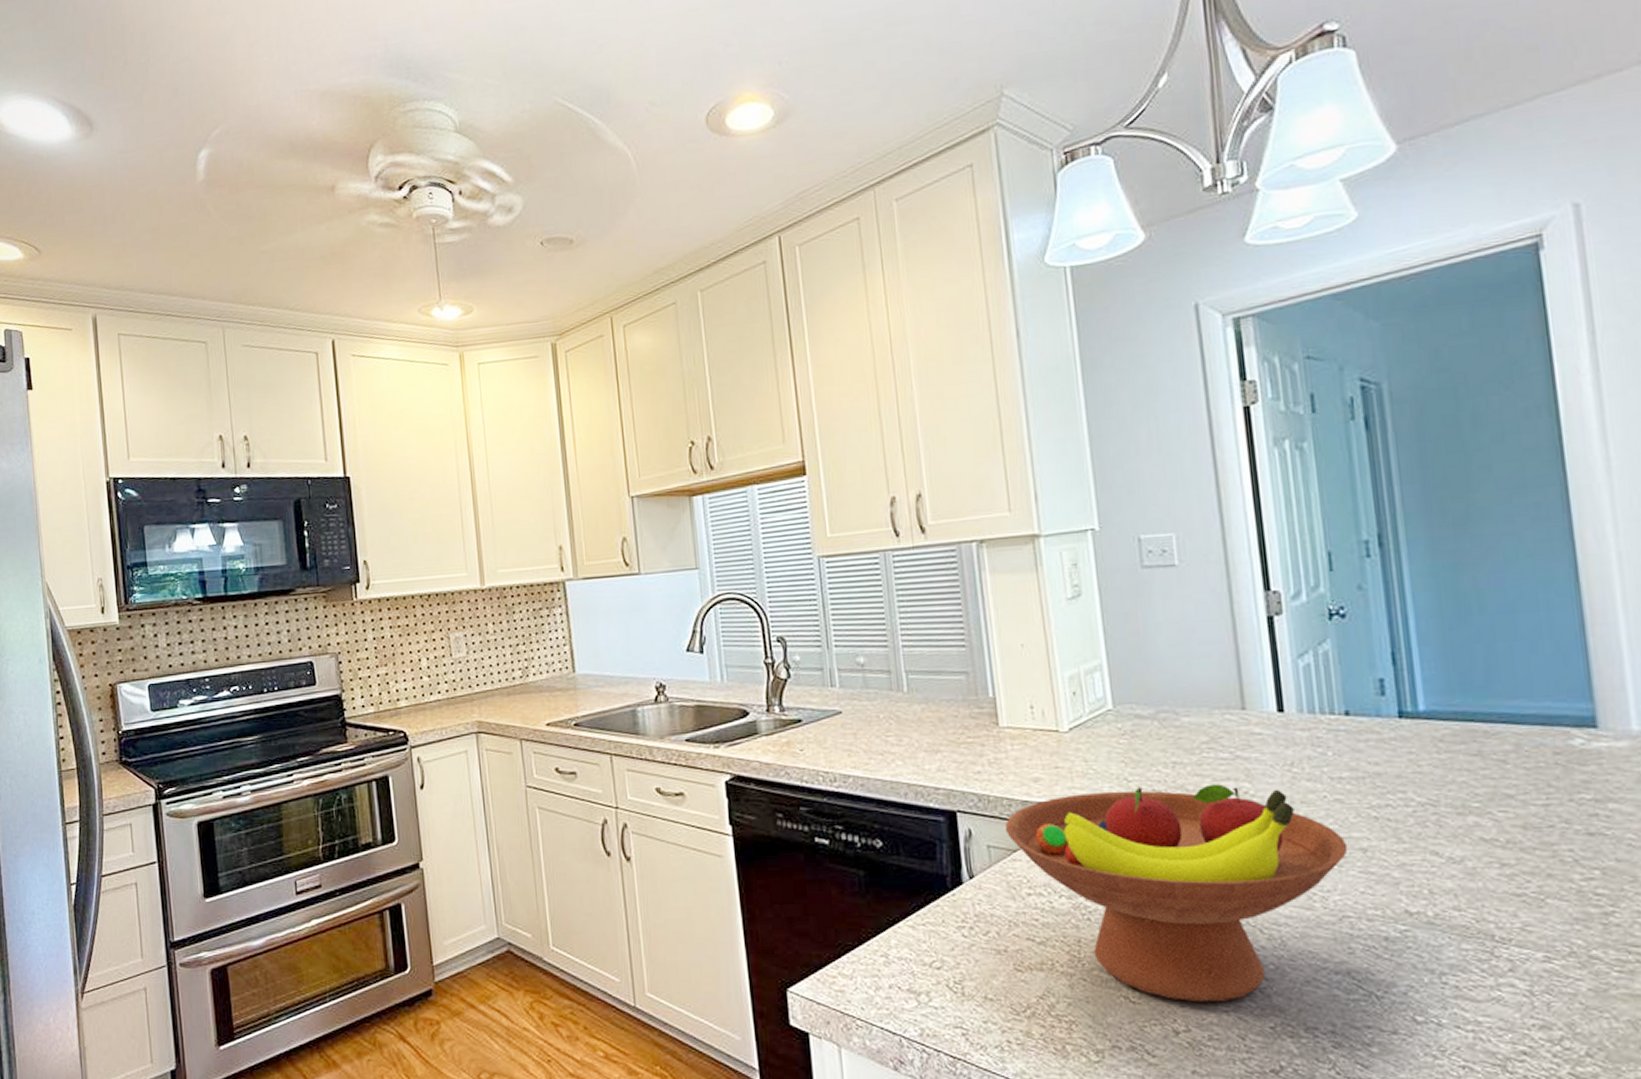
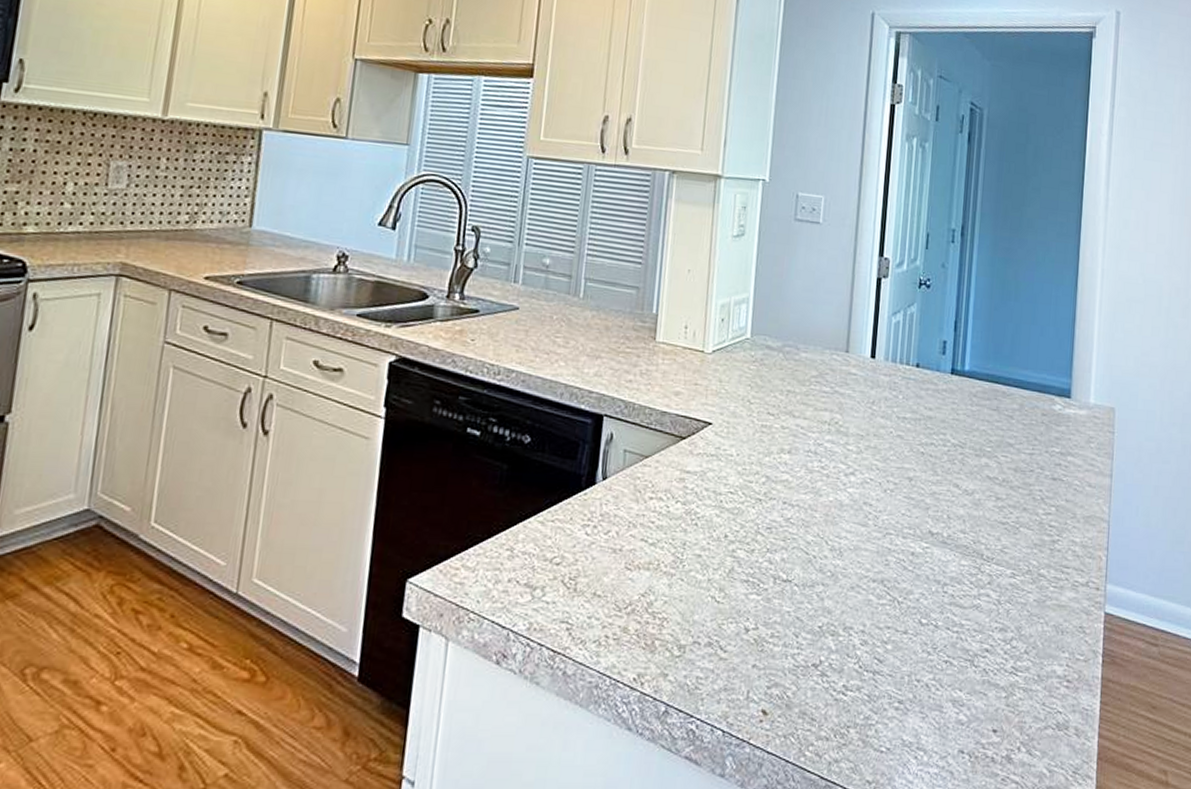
fruit bowl: present [1004,784,1348,1003] -> none [642,409,900,604]

